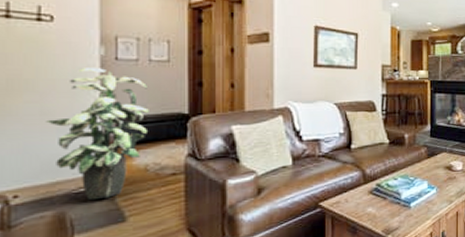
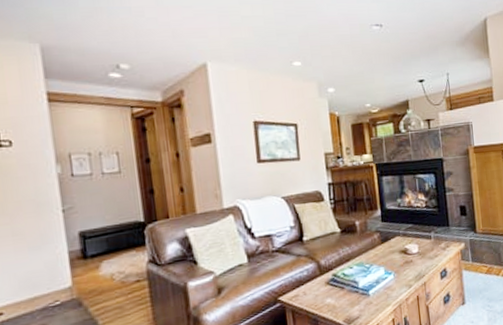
indoor plant: present [46,68,149,201] -> none [18,186,109,313]

